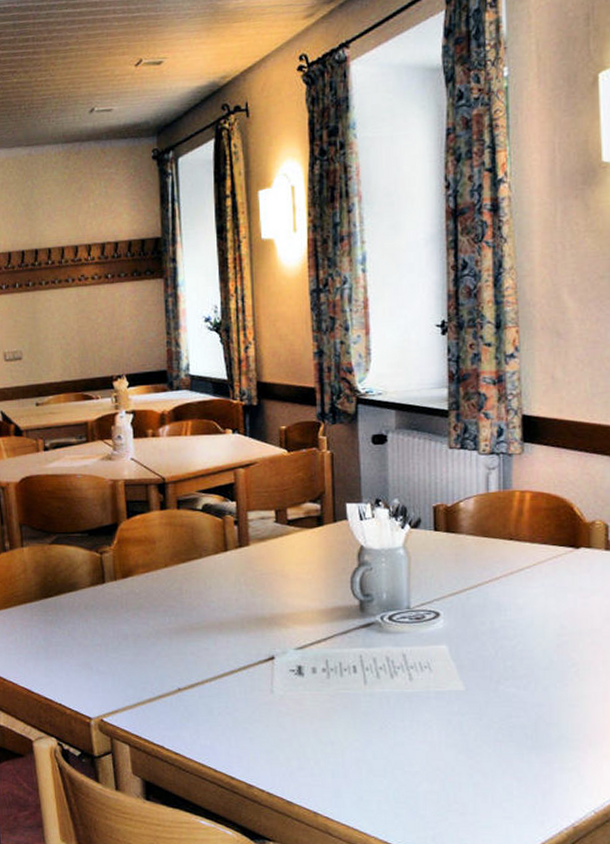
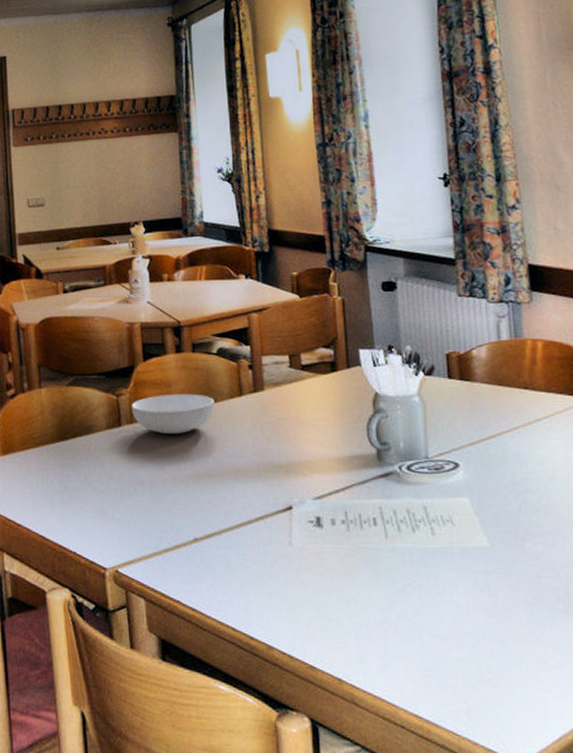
serving bowl: none [115,550,199,590] -> present [131,394,215,434]

